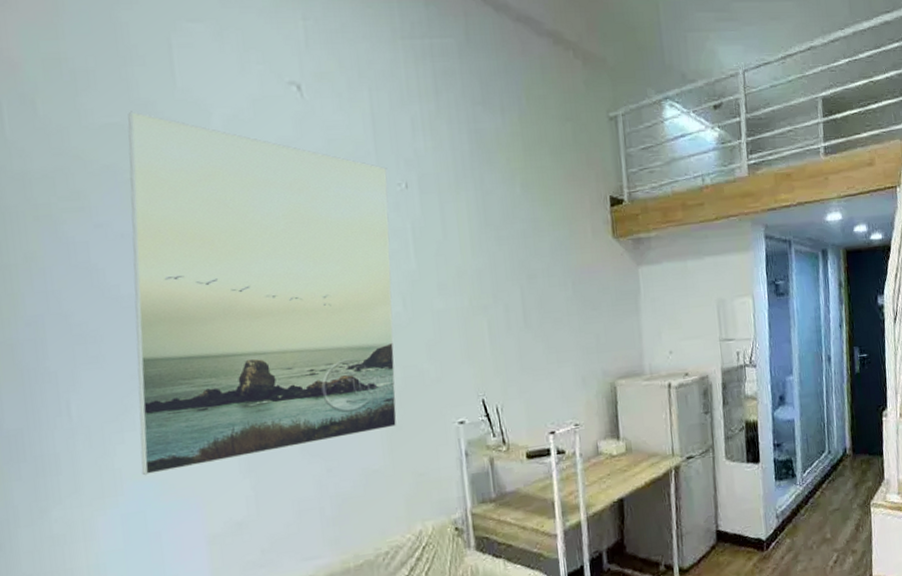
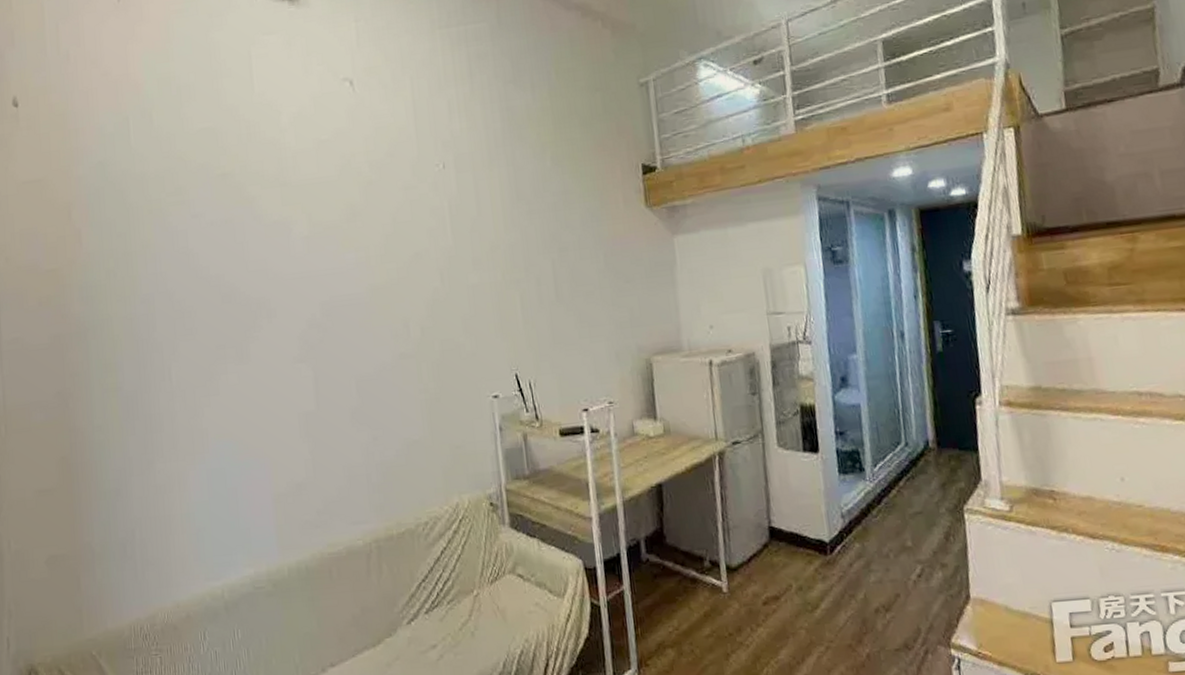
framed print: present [128,111,398,476] -> none [217,116,436,436]

